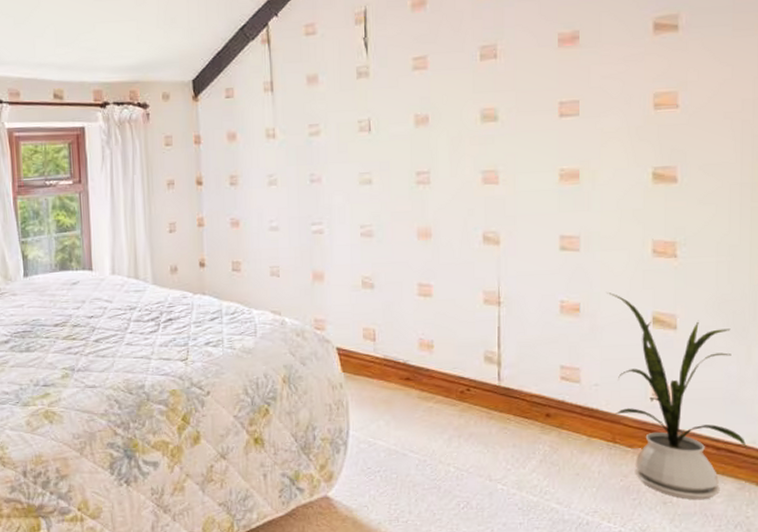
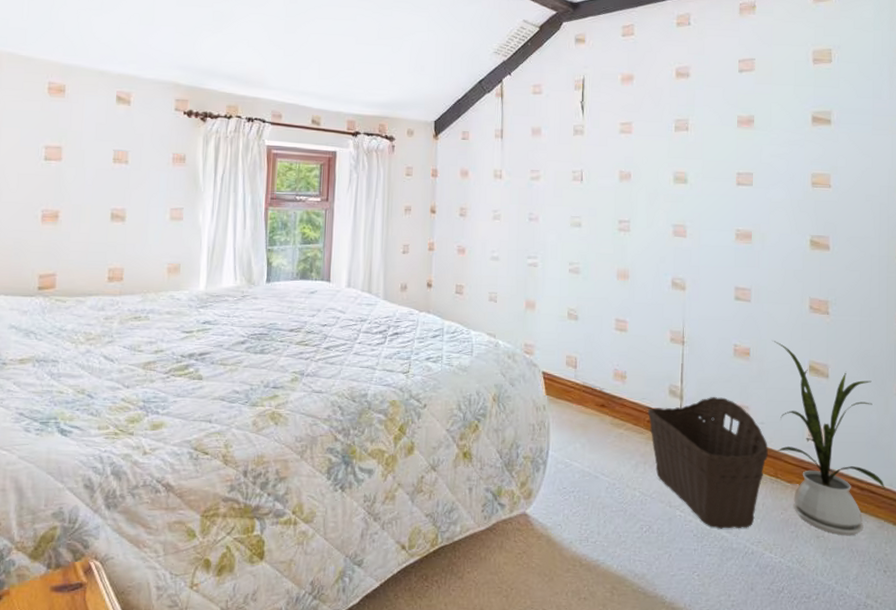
wicker basket: none [459,360,604,501] -> present [647,397,768,529]

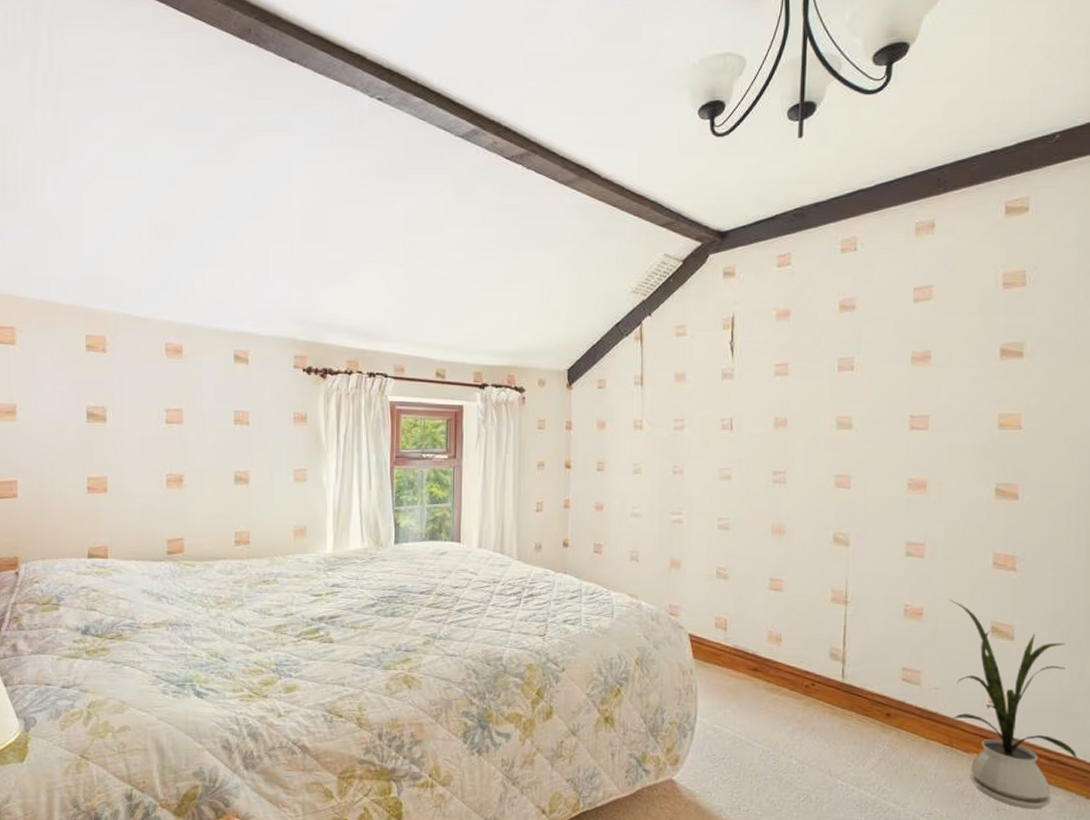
wicker basket: present [647,397,768,529] -> none [805,661,942,799]

